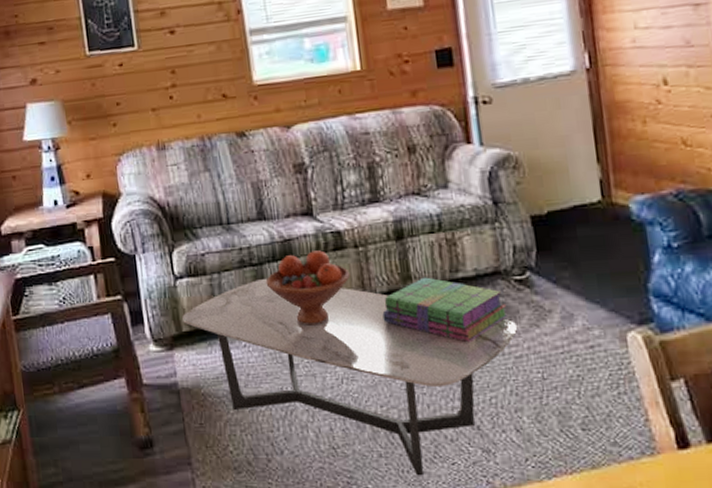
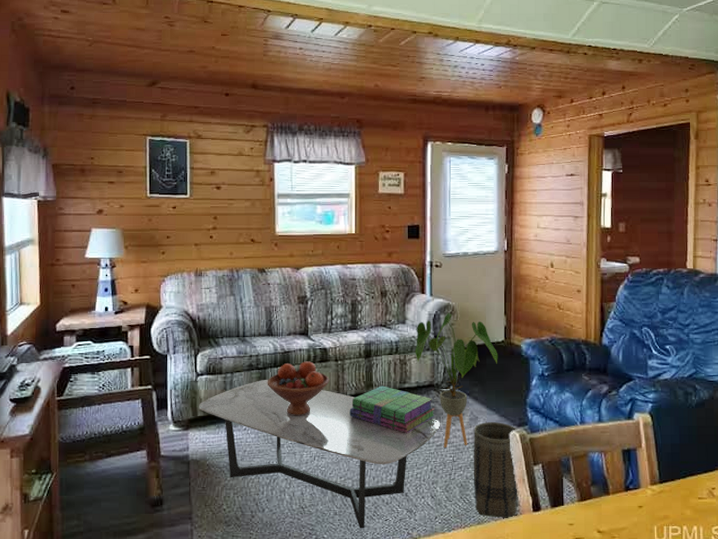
house plant: none [465,166,595,360] -> present [415,312,498,448]
basket: none [569,320,652,461] -> present [473,422,519,519]

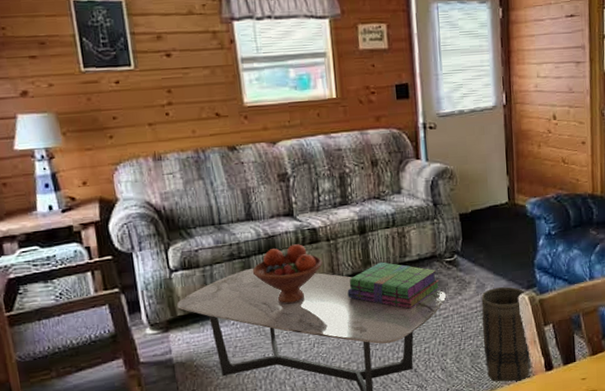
house plant: present [415,312,498,448] -> none [413,177,503,319]

